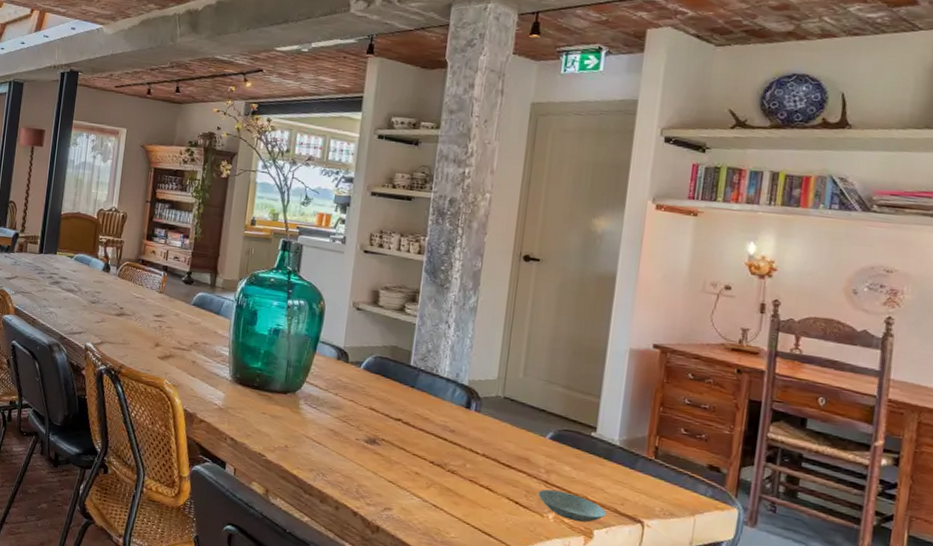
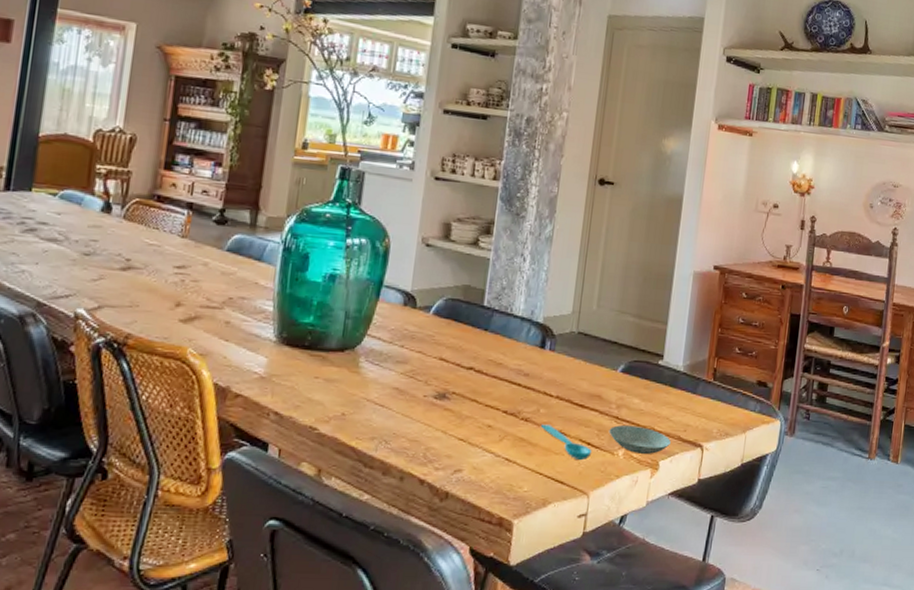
spoon: none [468,478,519,517] -> present [541,424,591,460]

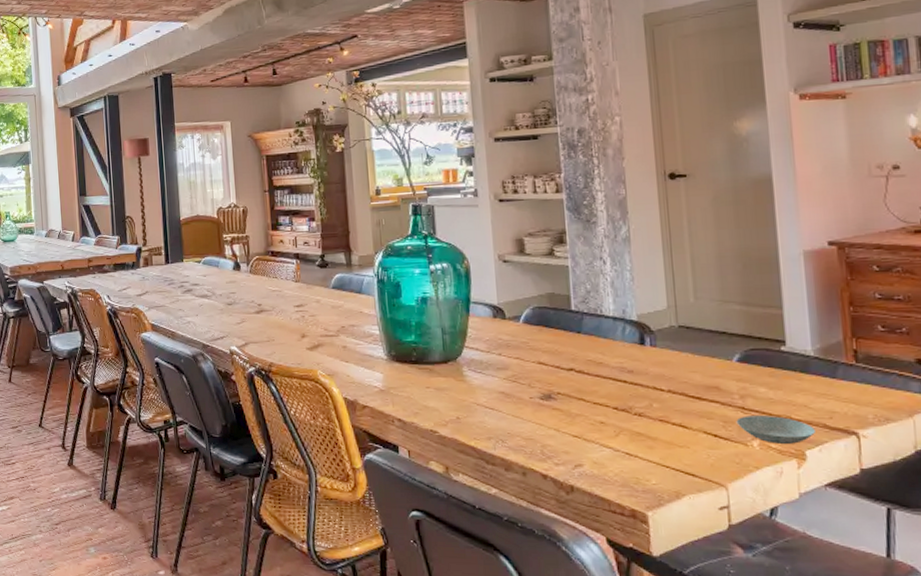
spoon: present [541,424,591,460] -> none [658,418,720,452]

